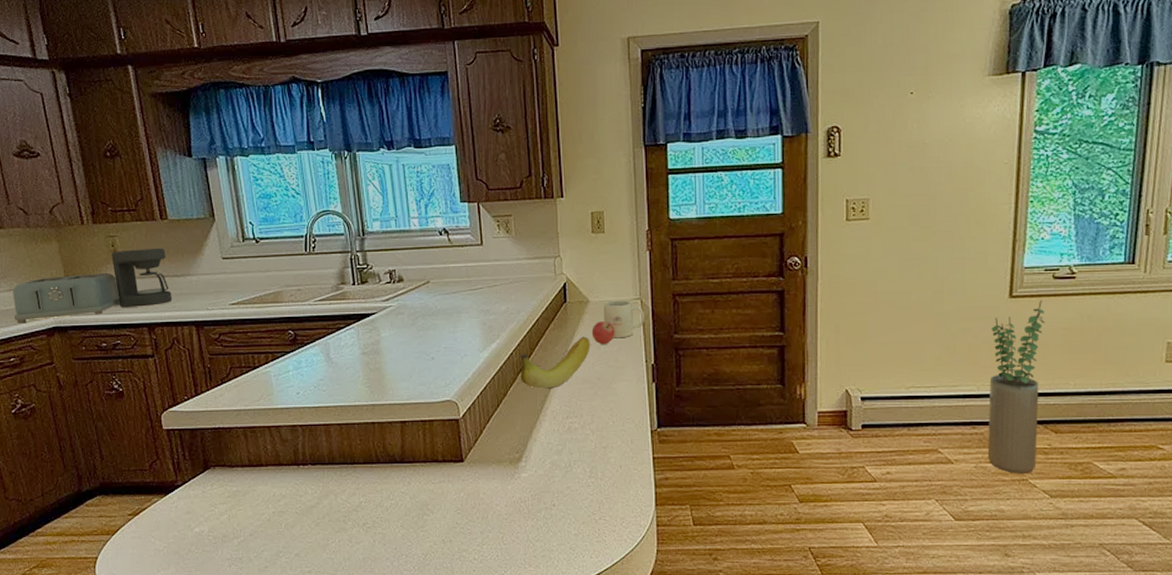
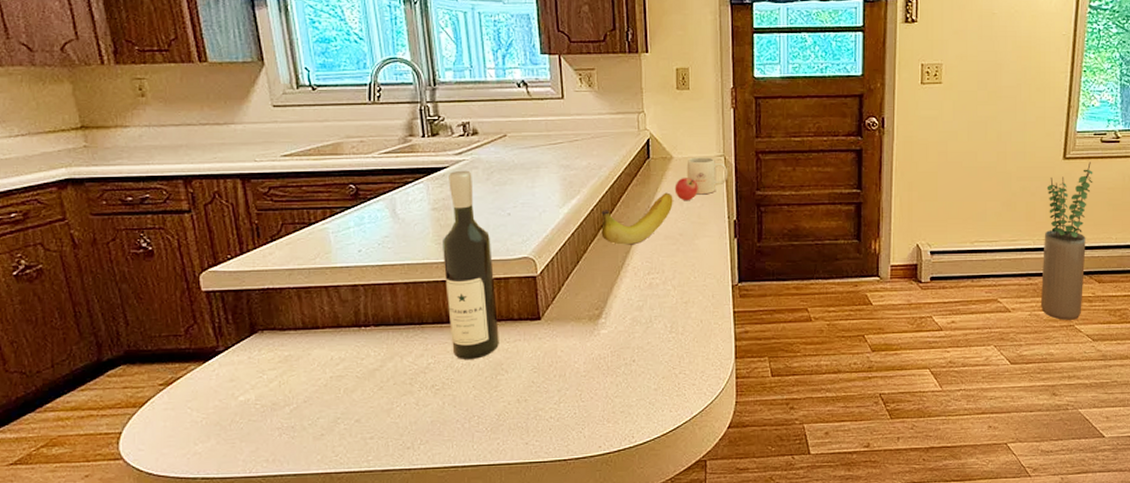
toaster: present [12,272,121,323] -> none [13,118,150,174]
coffee maker: present [111,247,173,308] -> none [139,93,214,159]
bottle: none [371,316,425,499] -> present [441,170,499,359]

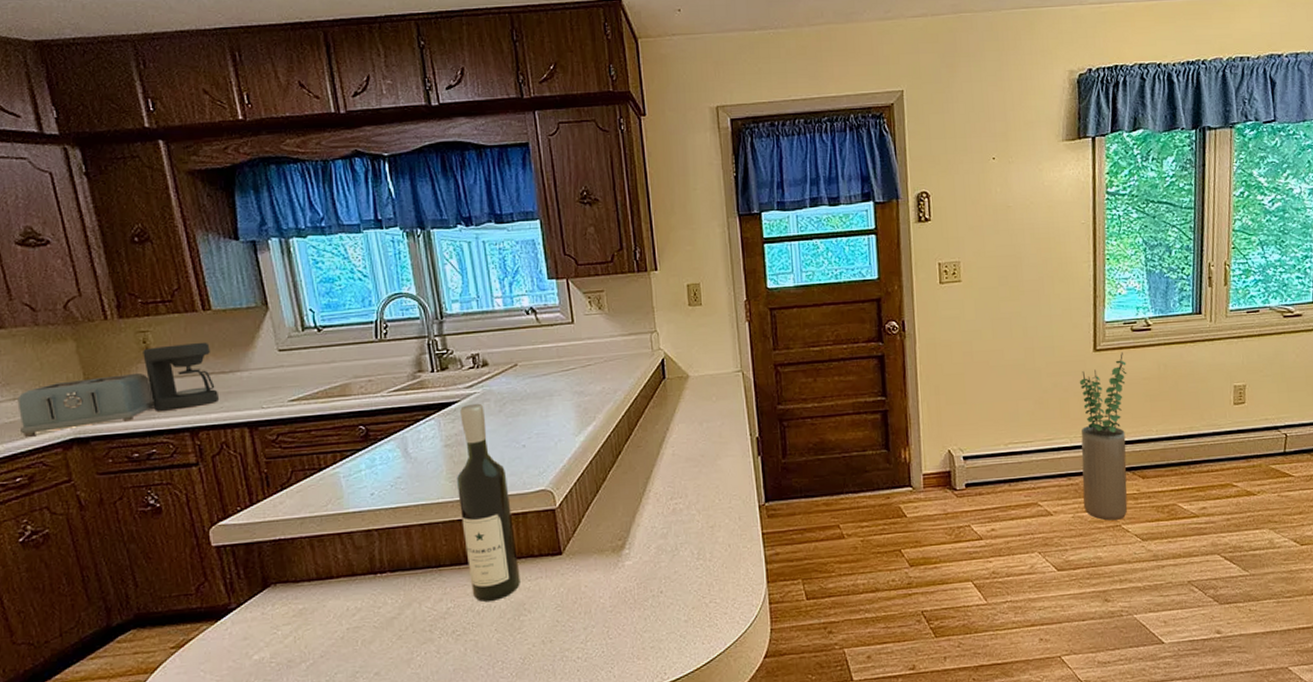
toaster: none [13,118,150,174] -> present [17,372,156,437]
coffee maker: none [139,93,214,159] -> present [143,342,220,413]
fruit: present [601,192,673,245] -> none [619,413,692,471]
fruit: present [675,178,698,201] -> none [693,396,718,421]
mug: present [686,157,728,195] -> none [704,373,748,413]

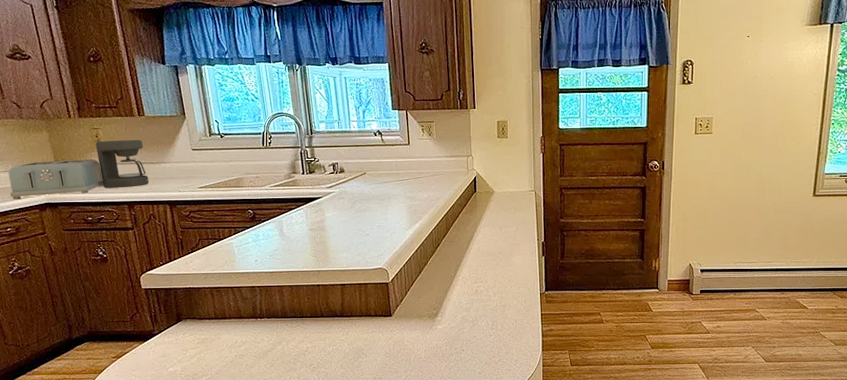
bottle: present [456,403,520,602] -> none [317,200,360,345]
vase: present [1079,352,1128,521] -> none [791,198,838,328]

